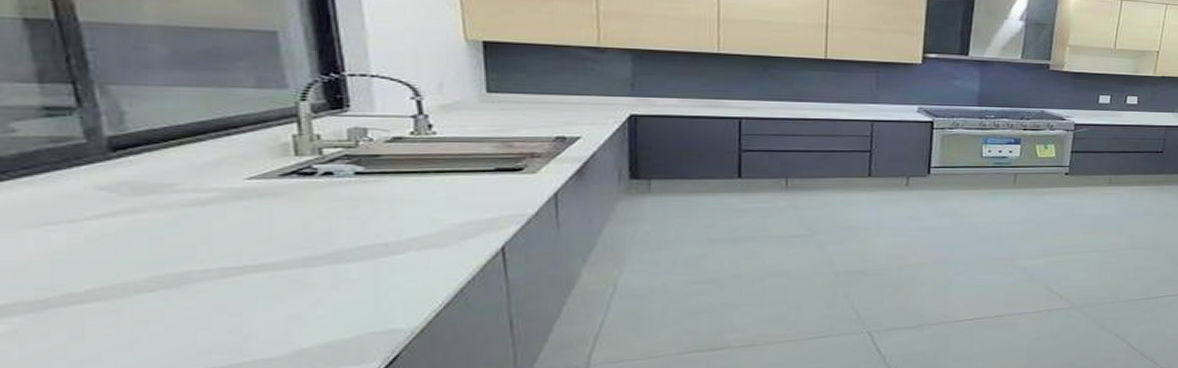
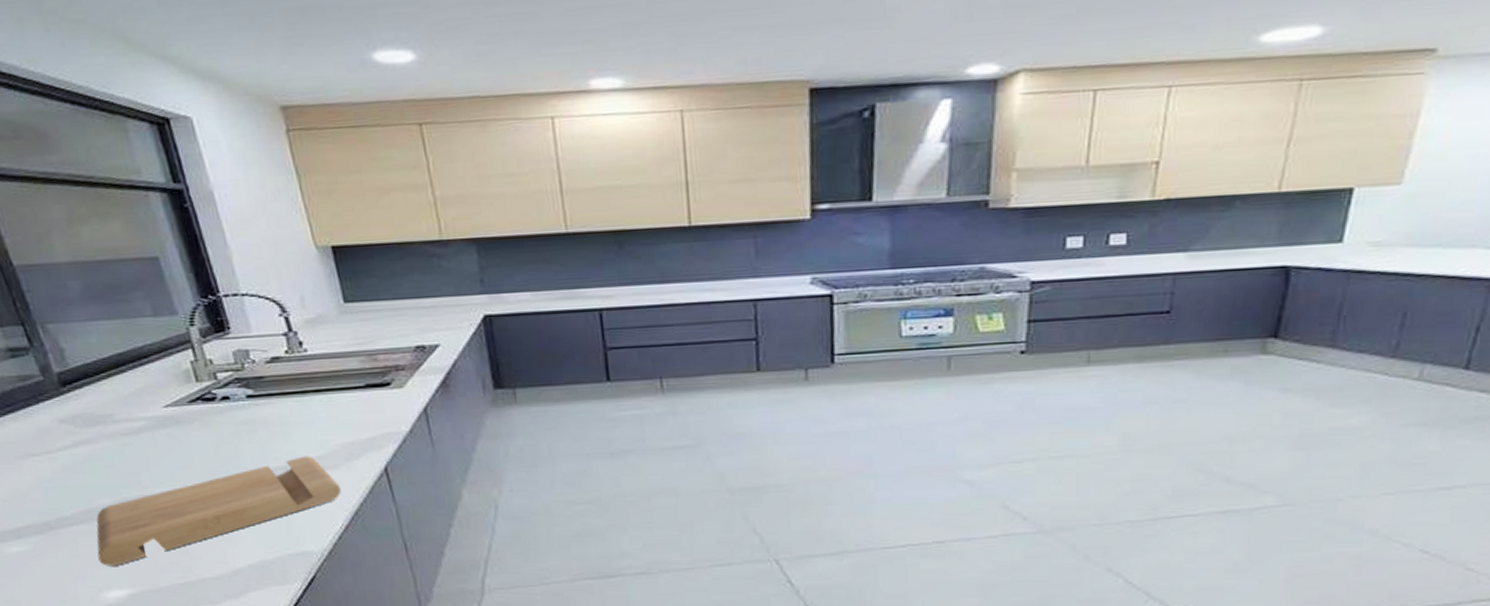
cutting board: none [111,234,447,349] -> present [96,456,341,566]

